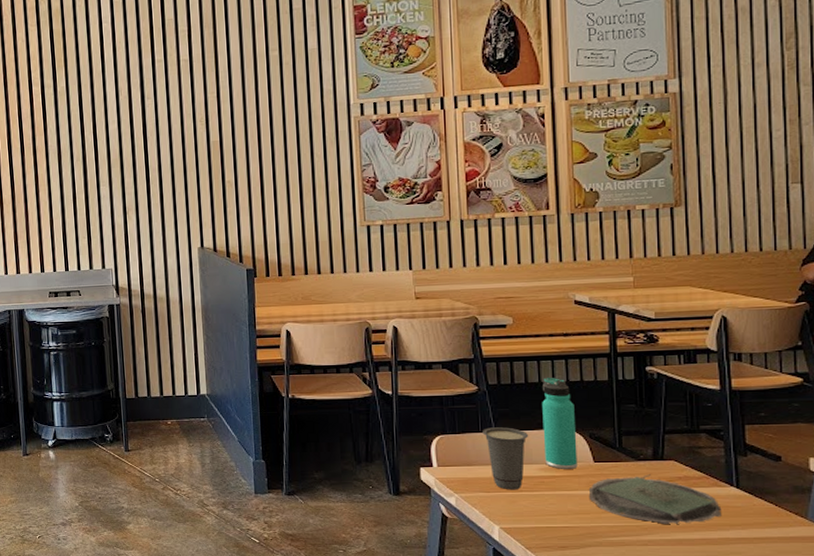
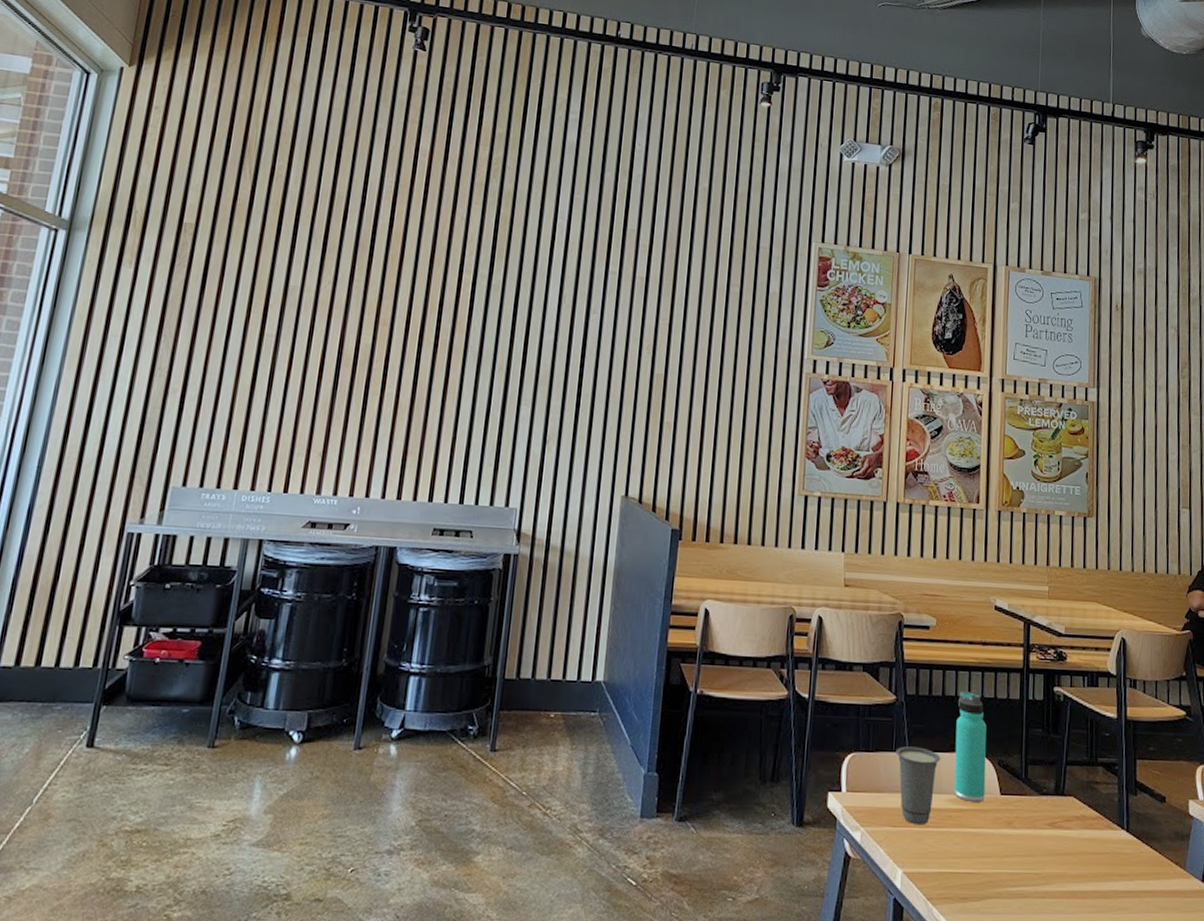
plate: present [588,474,722,524] -> none [992,812,1113,872]

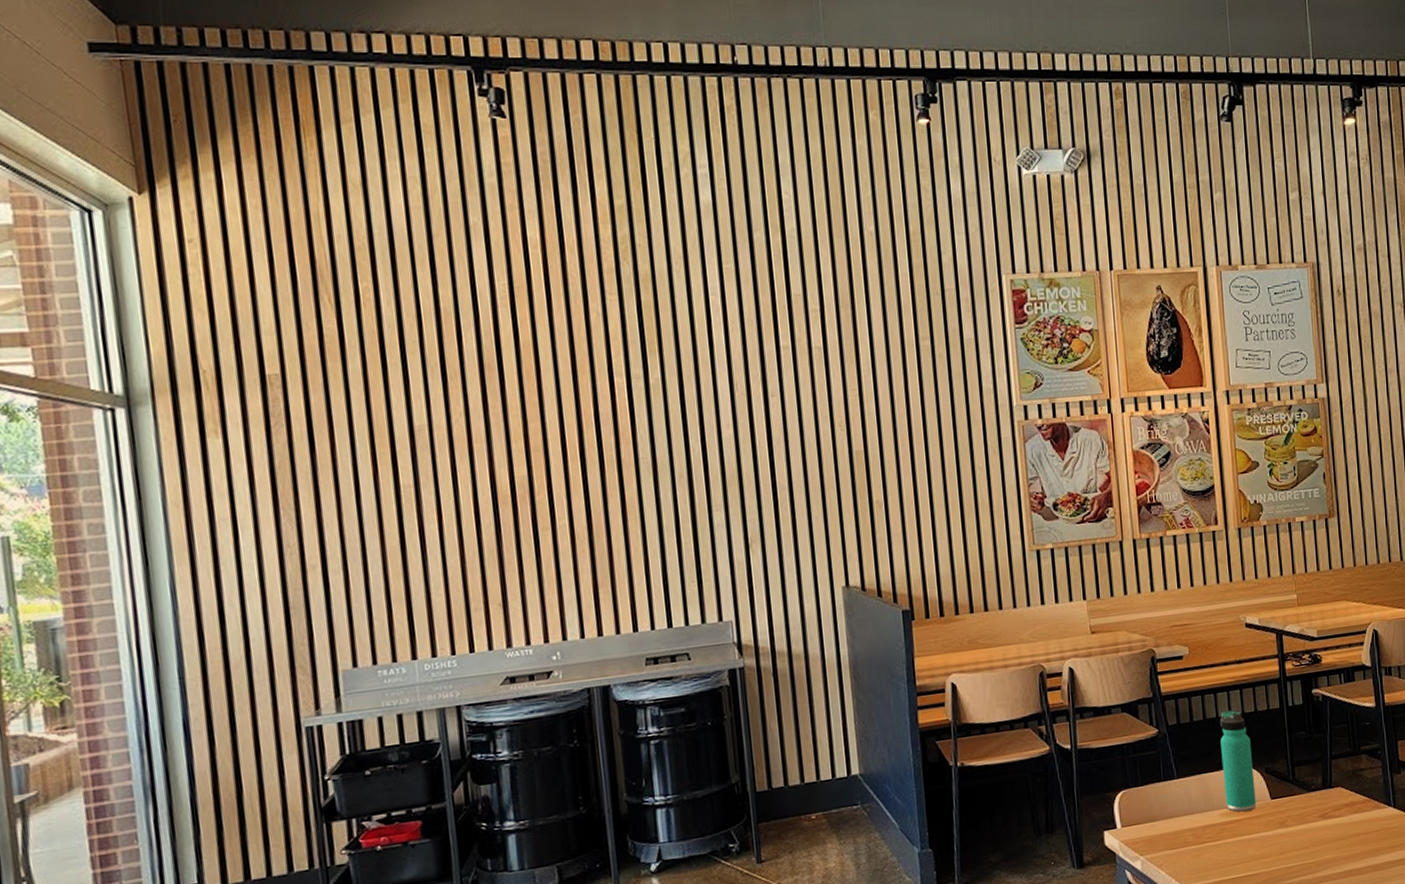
cup: present [896,746,941,825] -> none [1164,771,1210,844]

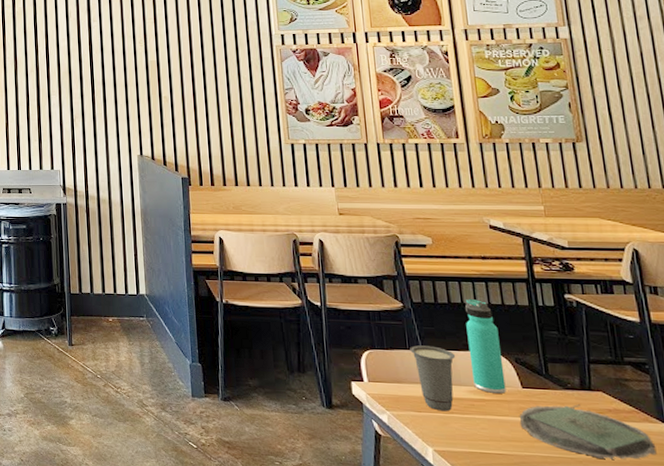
cup: none [1164,771,1210,844] -> present [410,345,456,412]
plate: none [1267,805,1383,857] -> present [519,404,657,459]

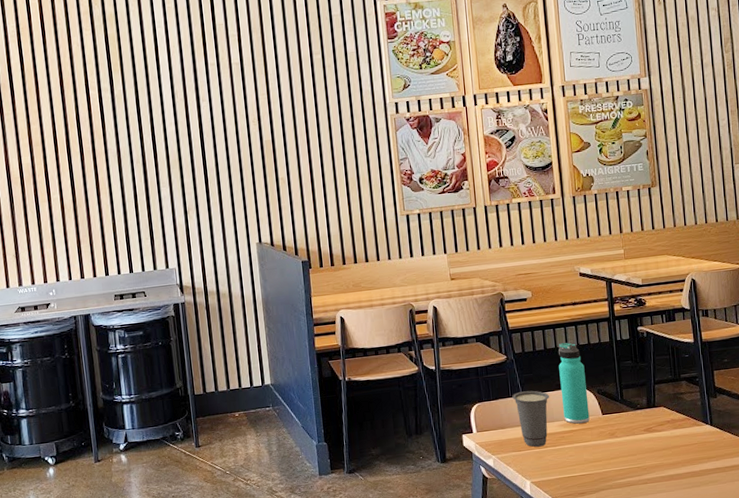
plate: present [519,404,657,459] -> none [599,421,701,463]

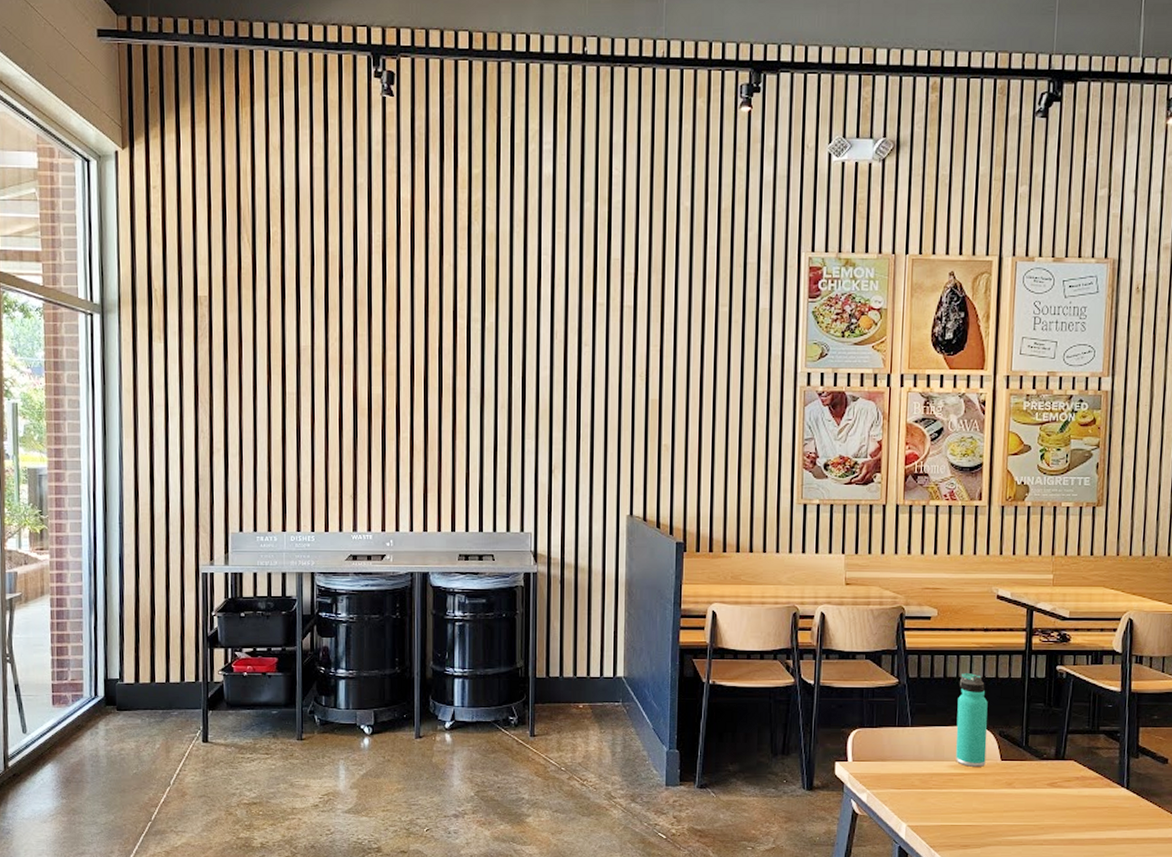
cup: present [512,390,550,448] -> none [899,722,943,787]

